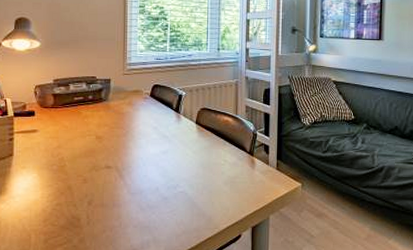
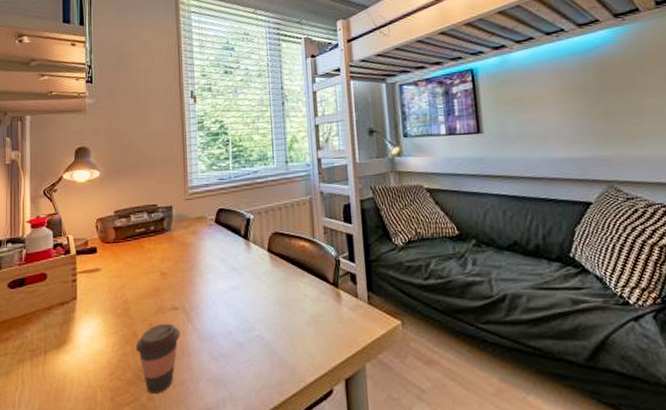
coffee cup: none [69,179,112,237] -> present [135,323,180,393]

